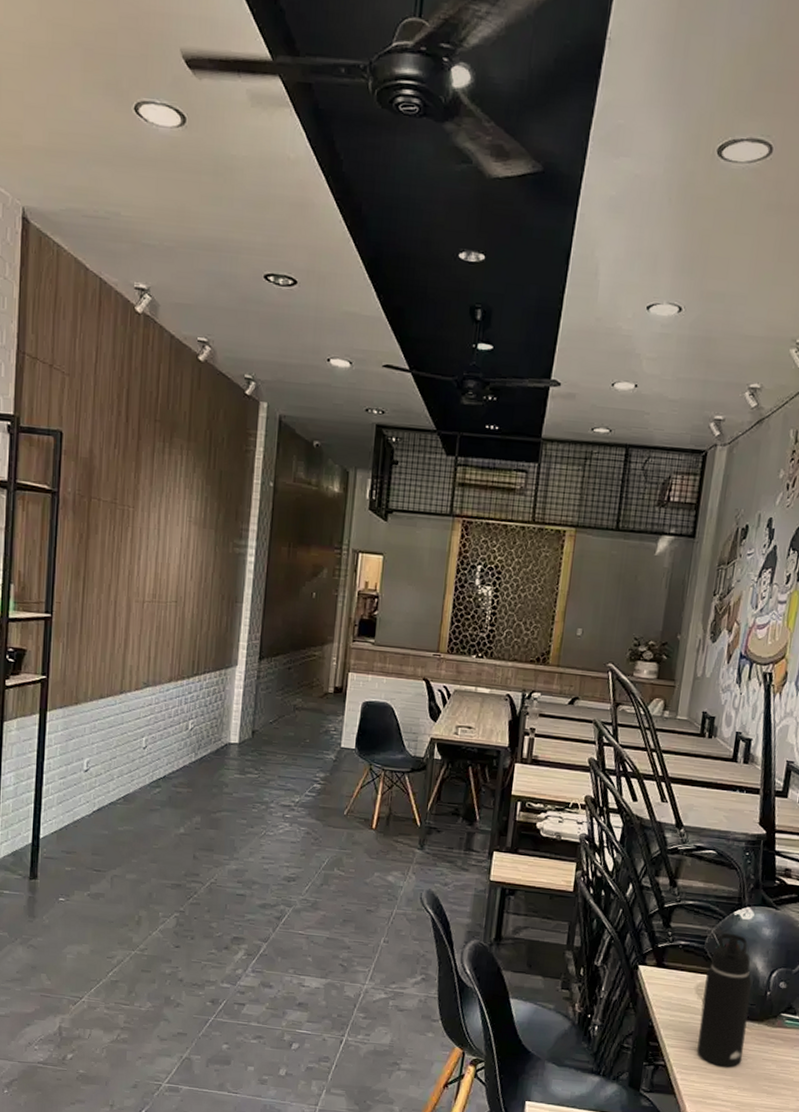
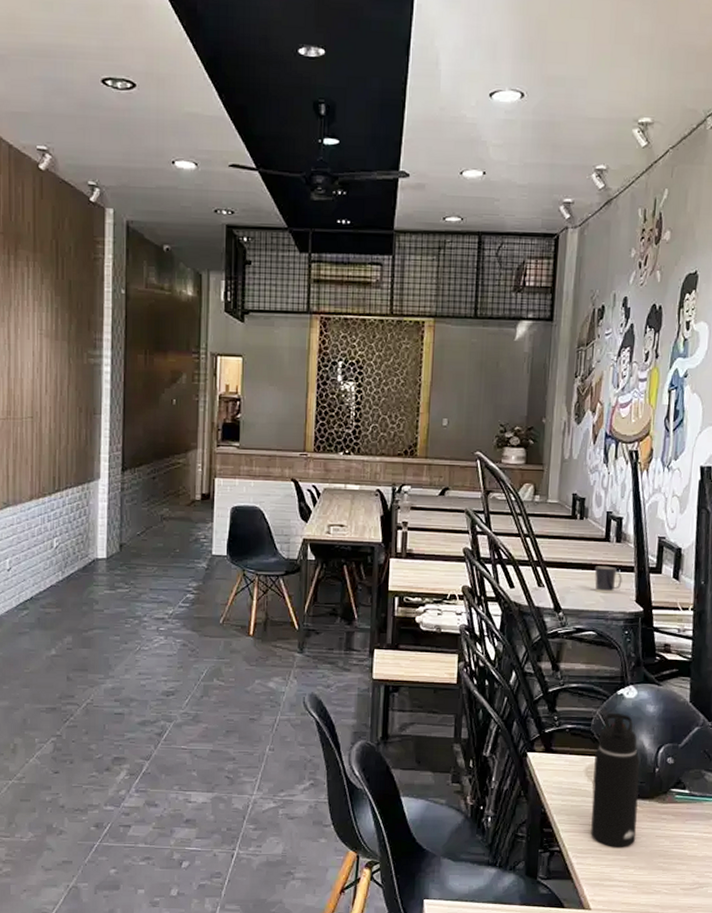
mug: none [718,785,747,814] -> present [594,566,622,593]

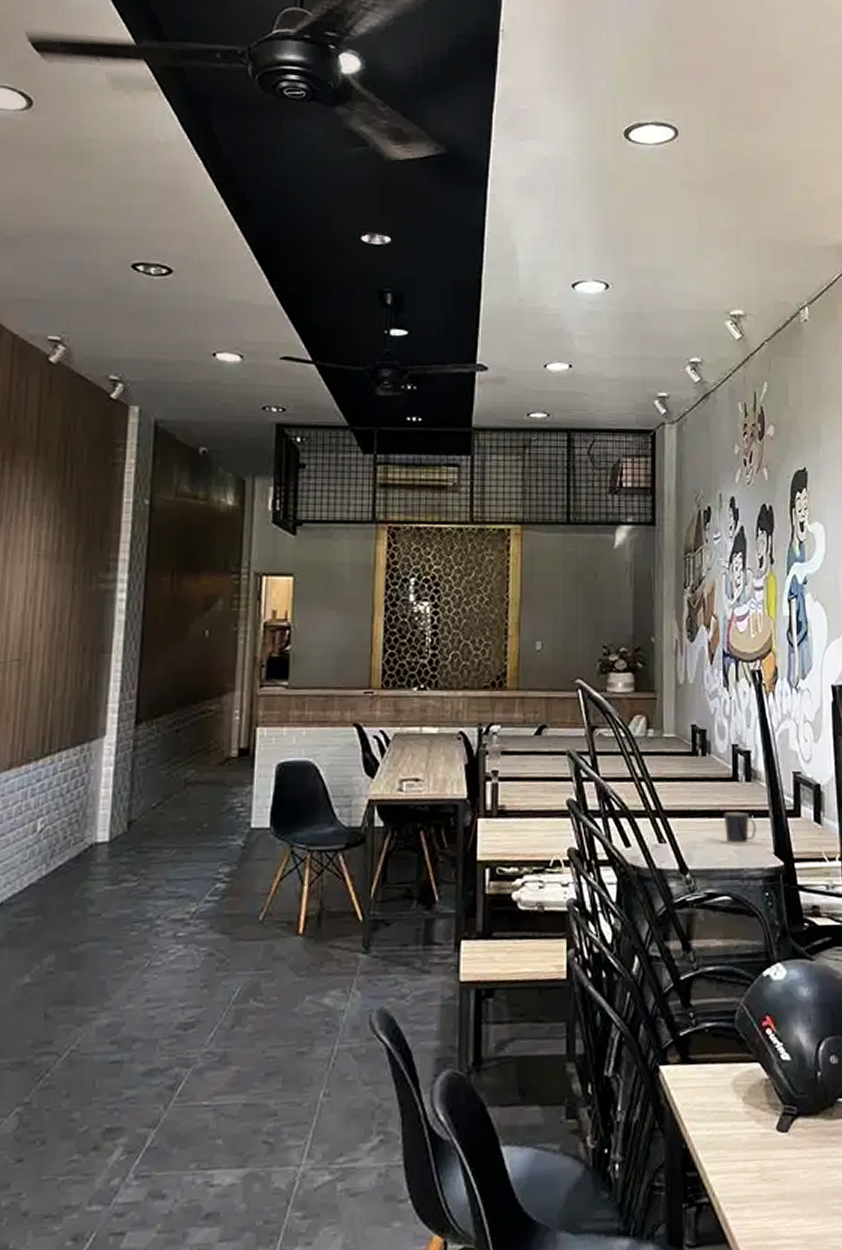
water bottle: present [590,714,640,847] -> none [742,1002,803,1189]

